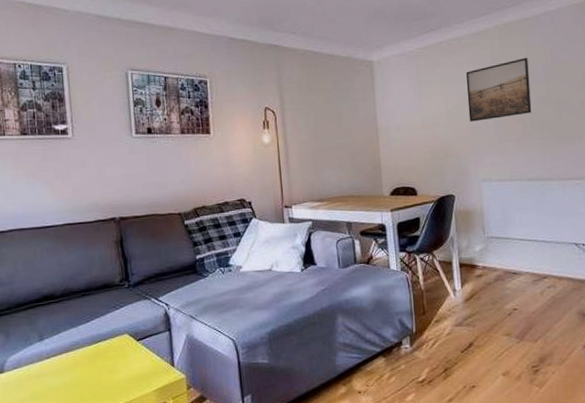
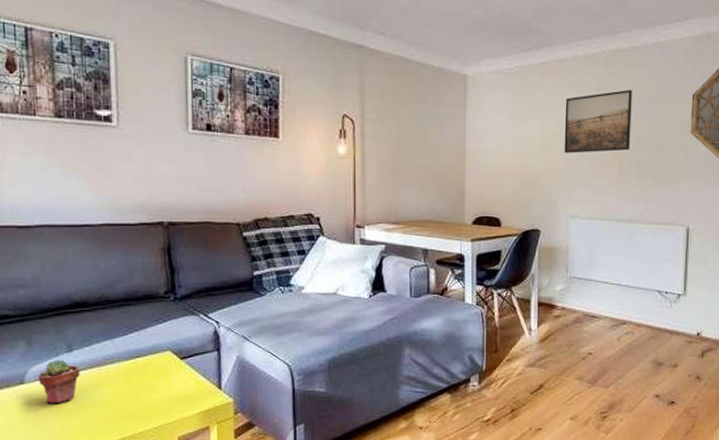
potted succulent: none [15,348,51,389] -> present [37,359,80,404]

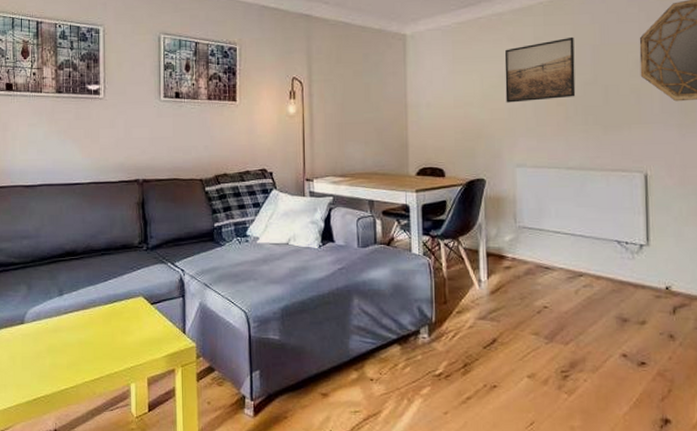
potted succulent: present [37,359,80,404] -> none [35,302,68,342]

